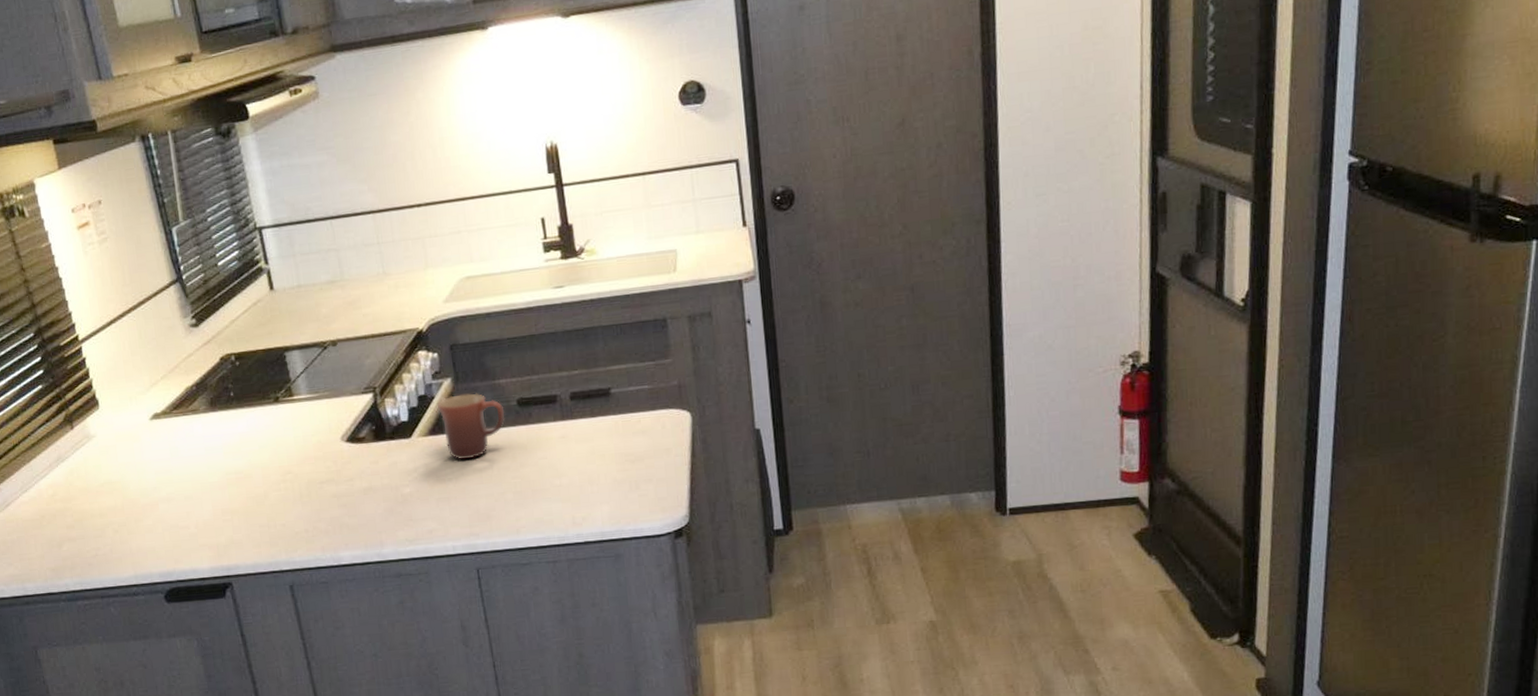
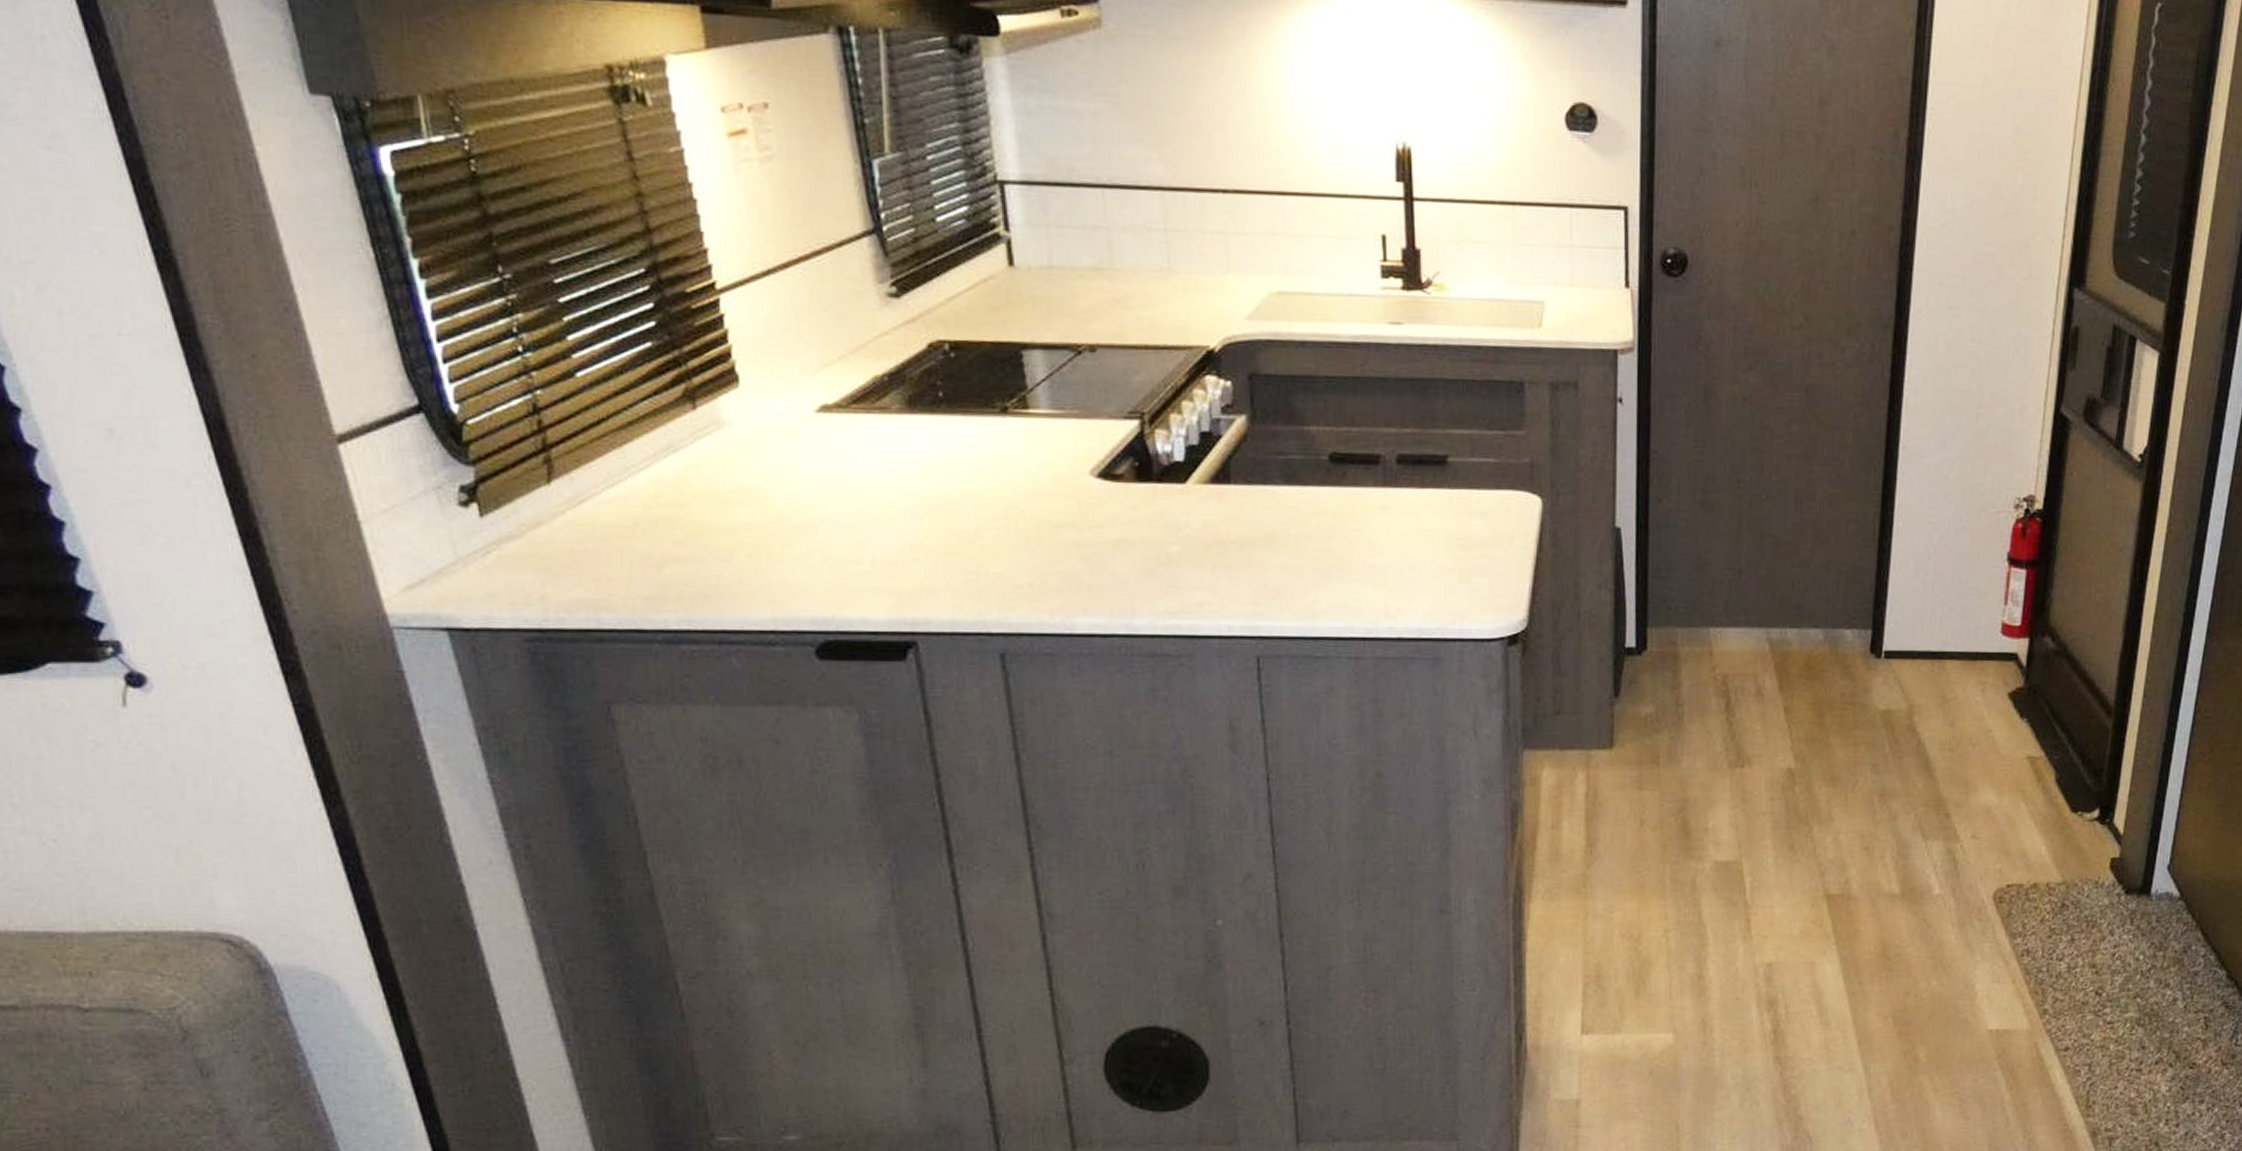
mug: present [436,393,505,460] -> none [1224,437,1312,520]

